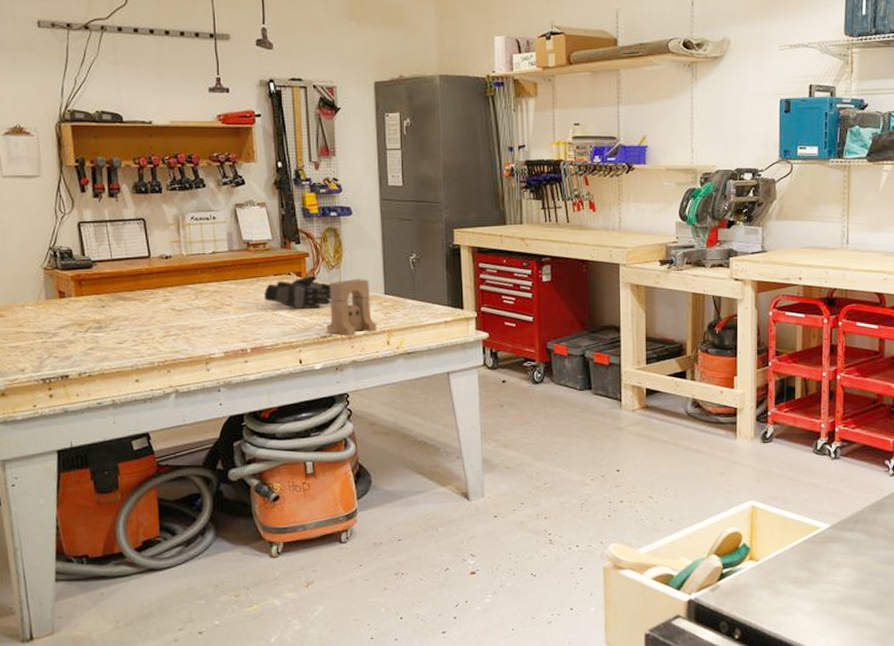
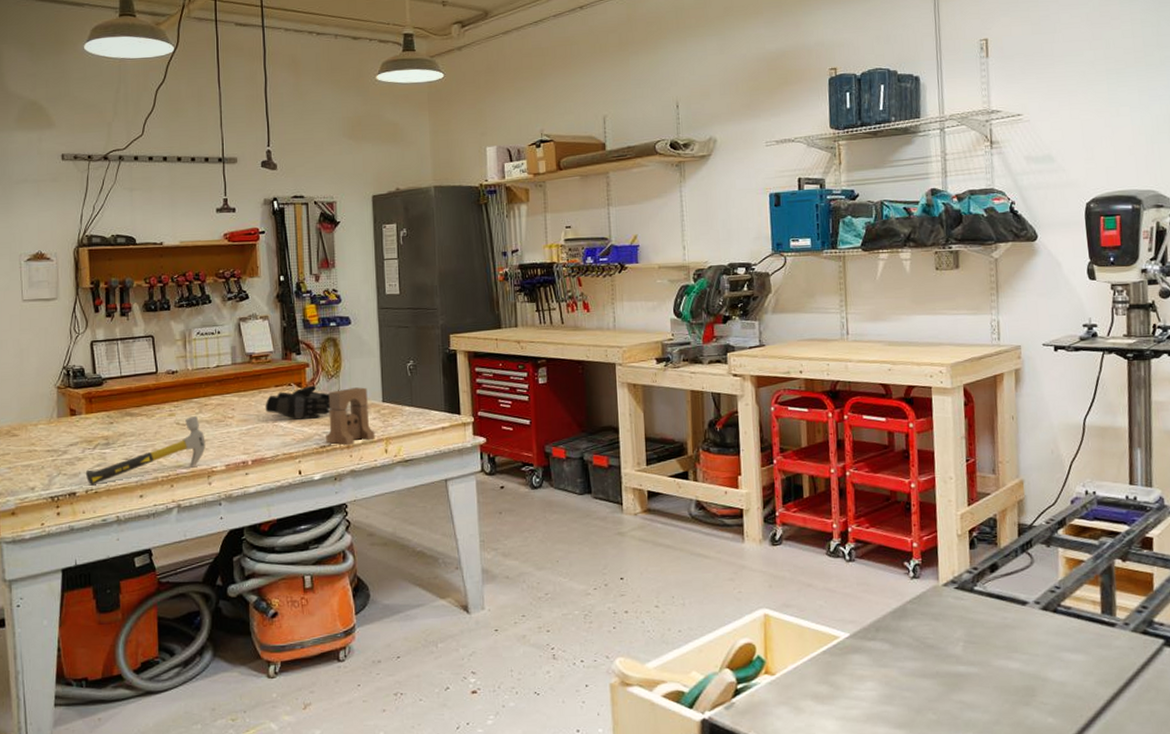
claw hammer: none [77,302,203,369] -> present [85,416,206,486]

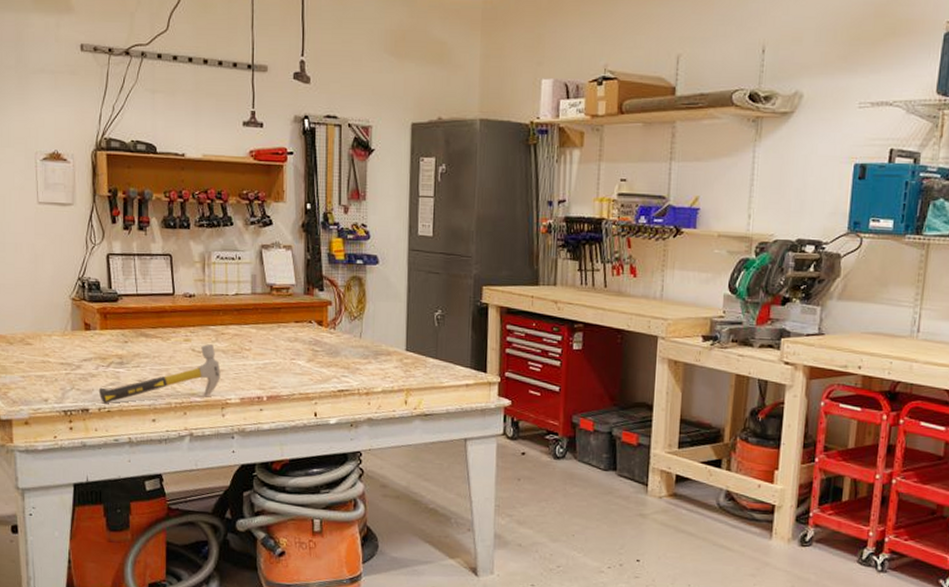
glove: present [265,385,331,420] -> none [283,325,352,360]
arch block: present [326,387,375,446] -> none [344,332,396,393]

